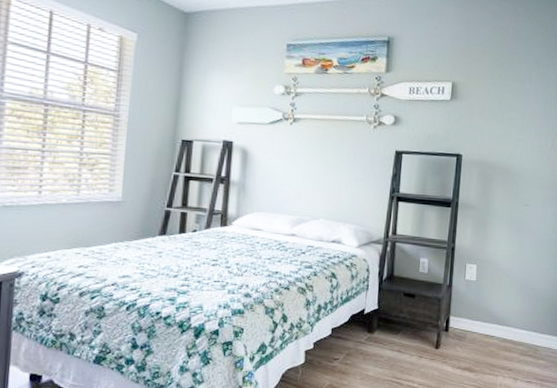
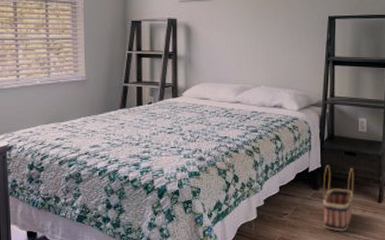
basket: none [376,306,412,379] -> present [323,164,354,232]

